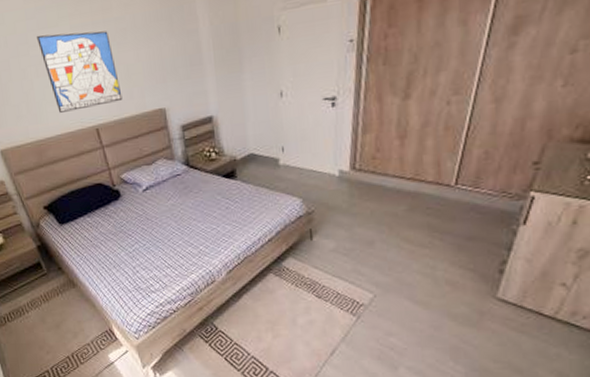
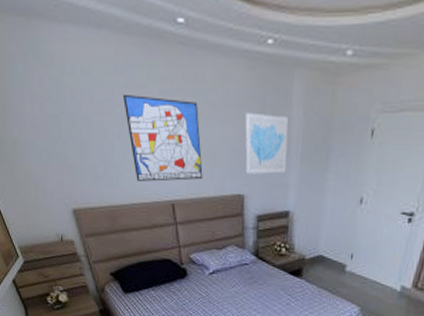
wall art: none [155,28,203,88] -> present [245,112,289,174]

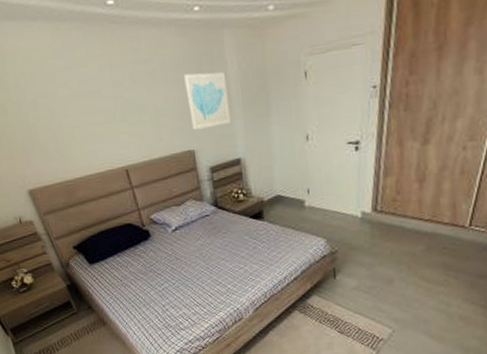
wall art: present [123,94,203,182] -> none [65,72,152,153]

